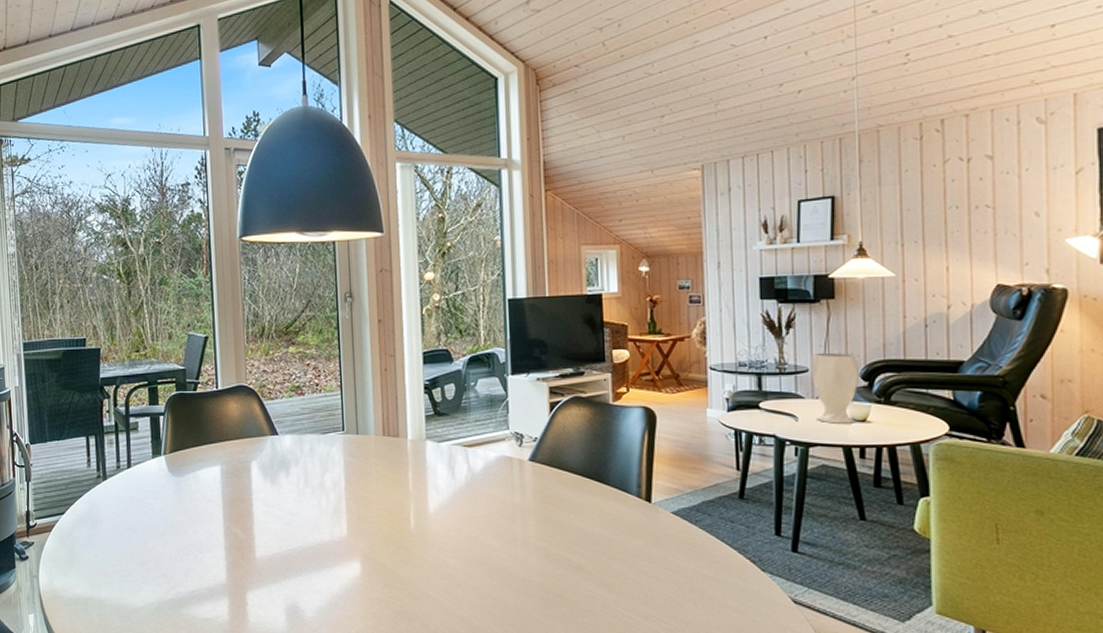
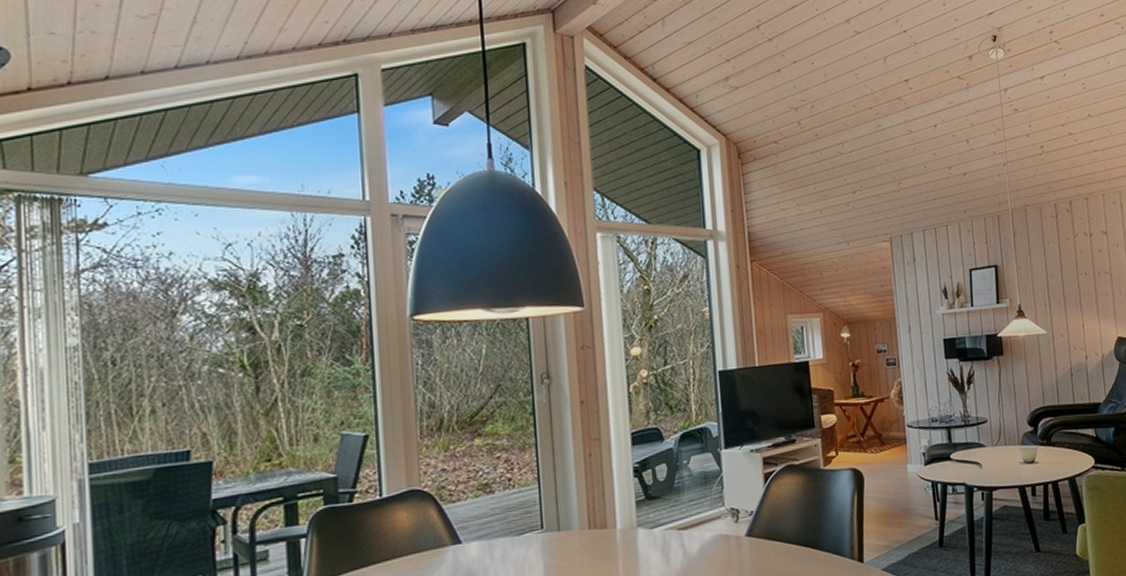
vase: present [812,352,859,424] -> none [989,403,1027,468]

